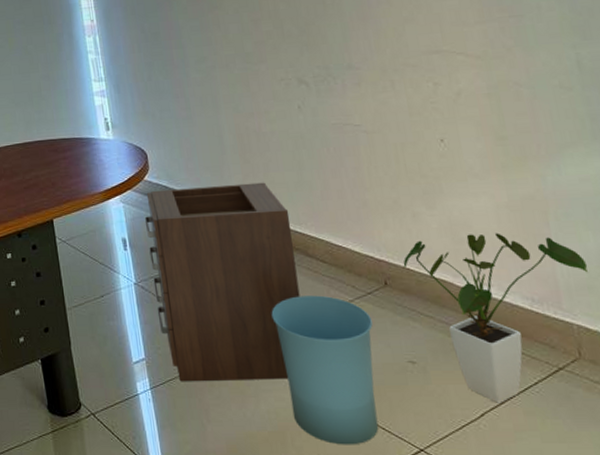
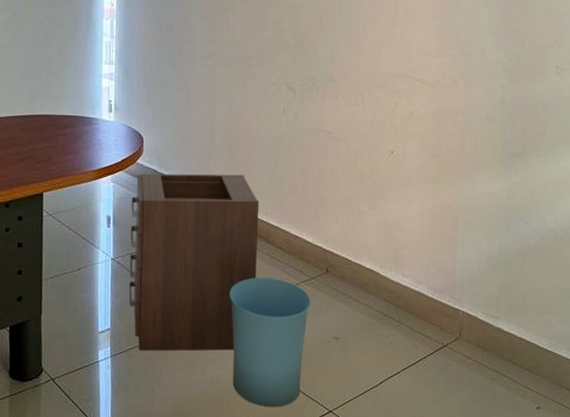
house plant: present [403,233,588,403] -> none [344,233,479,373]

